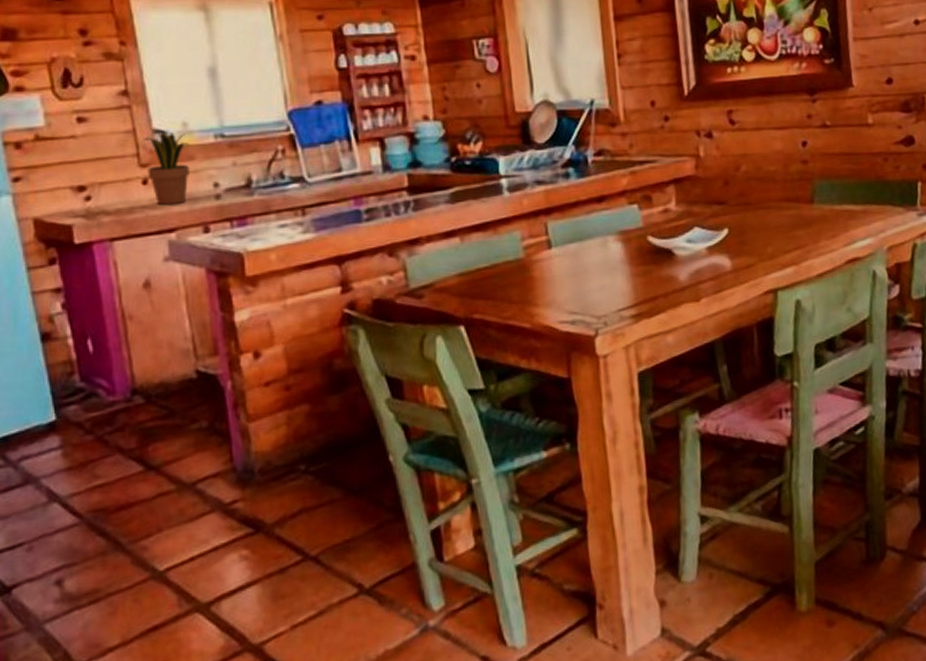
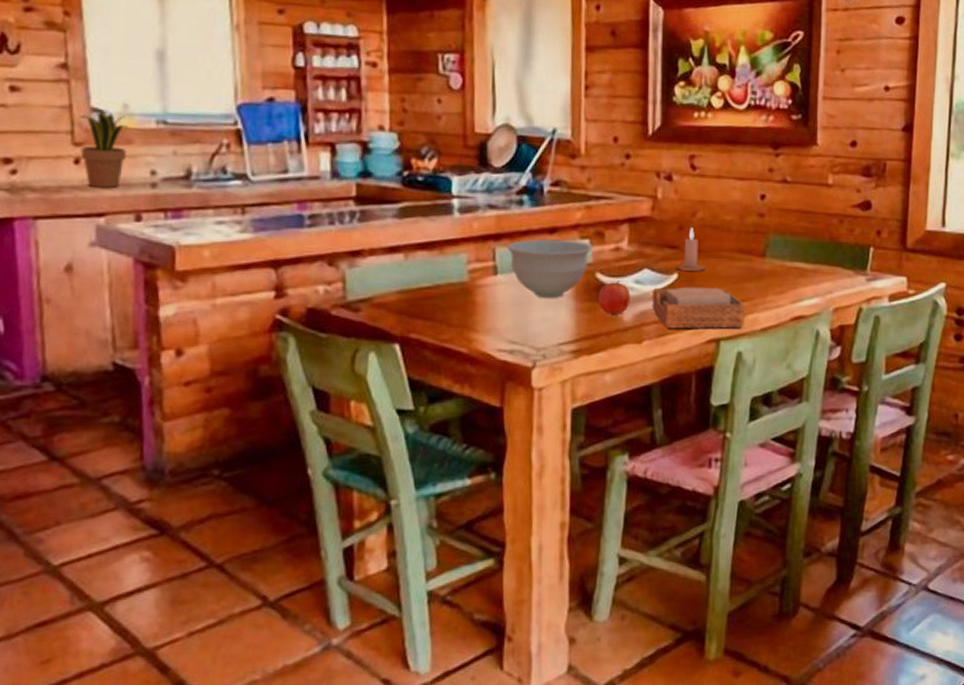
bowl: none [558,207,641,266] -> present [507,239,592,298]
fruit: none [652,242,684,276] -> present [598,281,631,314]
napkin holder: none [704,238,800,284] -> present [651,287,745,329]
candle: none [725,181,755,225] -> present [676,227,706,271]

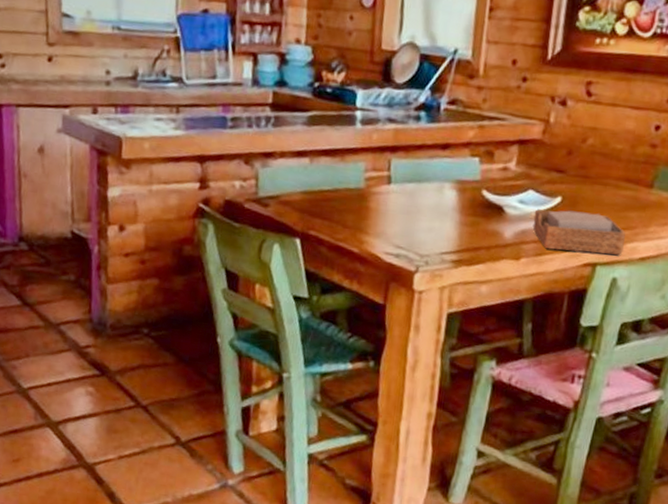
potted plant: present [80,109,128,189] -> none [53,15,90,84]
bowl: present [507,239,592,298] -> none [401,154,481,210]
fruit: present [598,281,631,314] -> none [482,199,514,231]
candle: present [676,227,706,271] -> none [560,153,590,197]

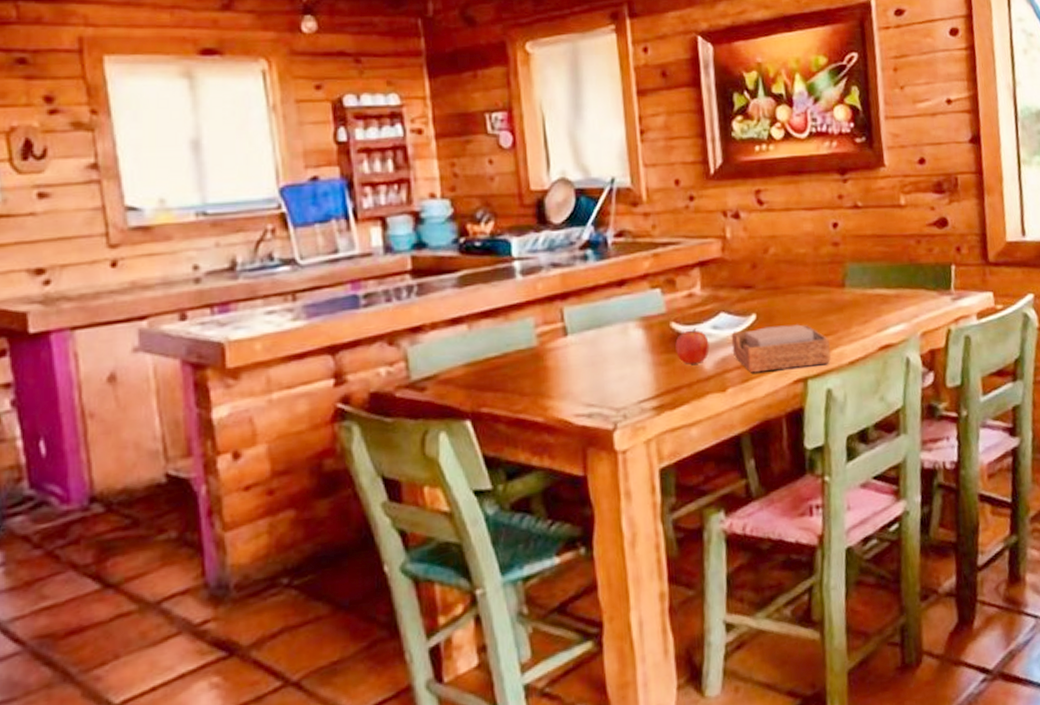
fruit: none [482,199,514,231] -> present [675,328,710,364]

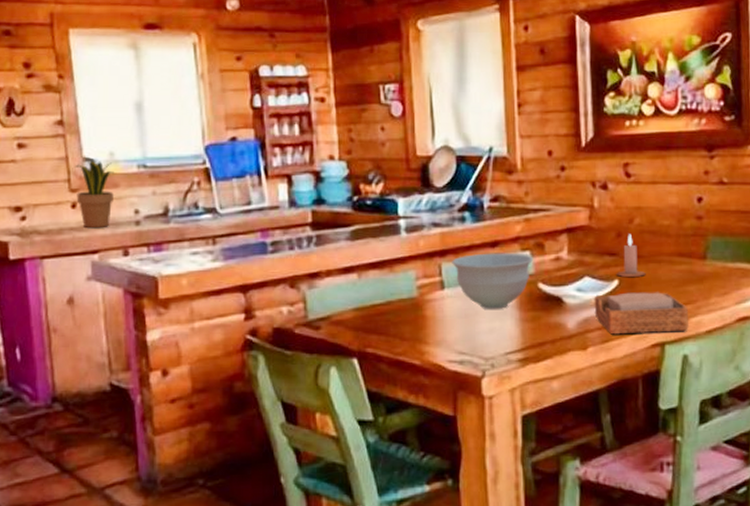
potted plant: none [114,207,166,290] -> present [75,159,114,229]
bowl: none [574,291,664,355] -> present [452,252,533,309]
fruit: present [675,328,710,364] -> none [542,290,573,323]
candle: none [753,264,784,311] -> present [616,234,646,277]

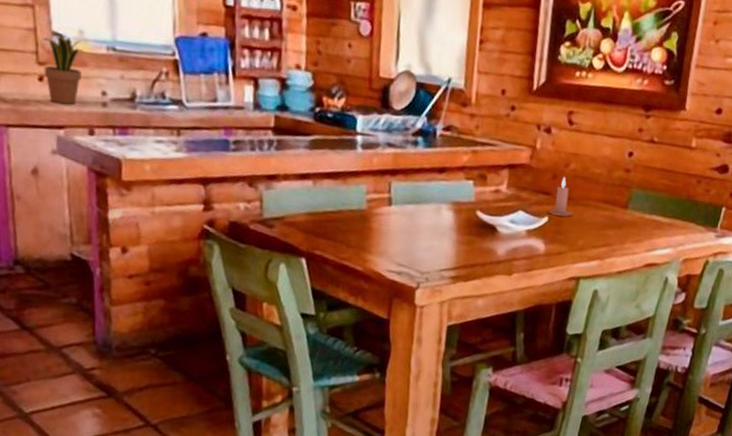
bowl: present [452,252,533,309] -> none [401,177,475,230]
napkin holder: present [594,292,689,335] -> none [523,229,605,270]

